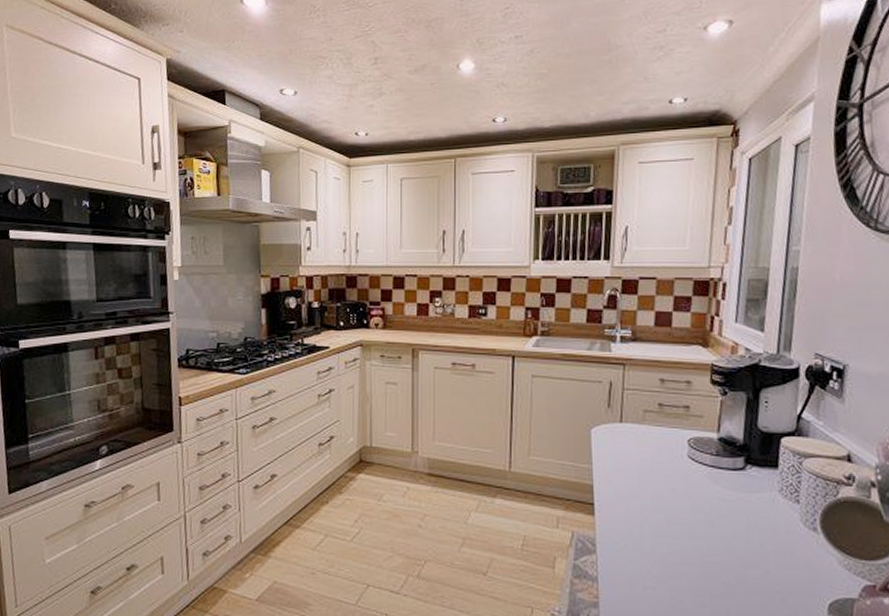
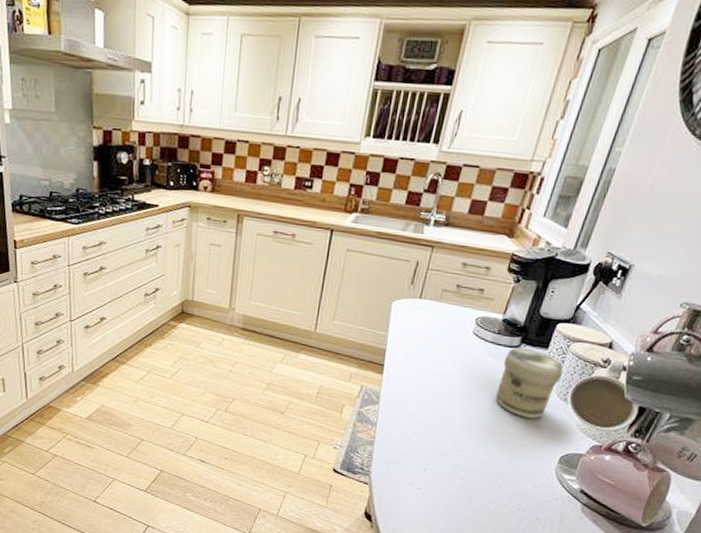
jar: none [730,469,803,556] -> present [495,347,563,419]

